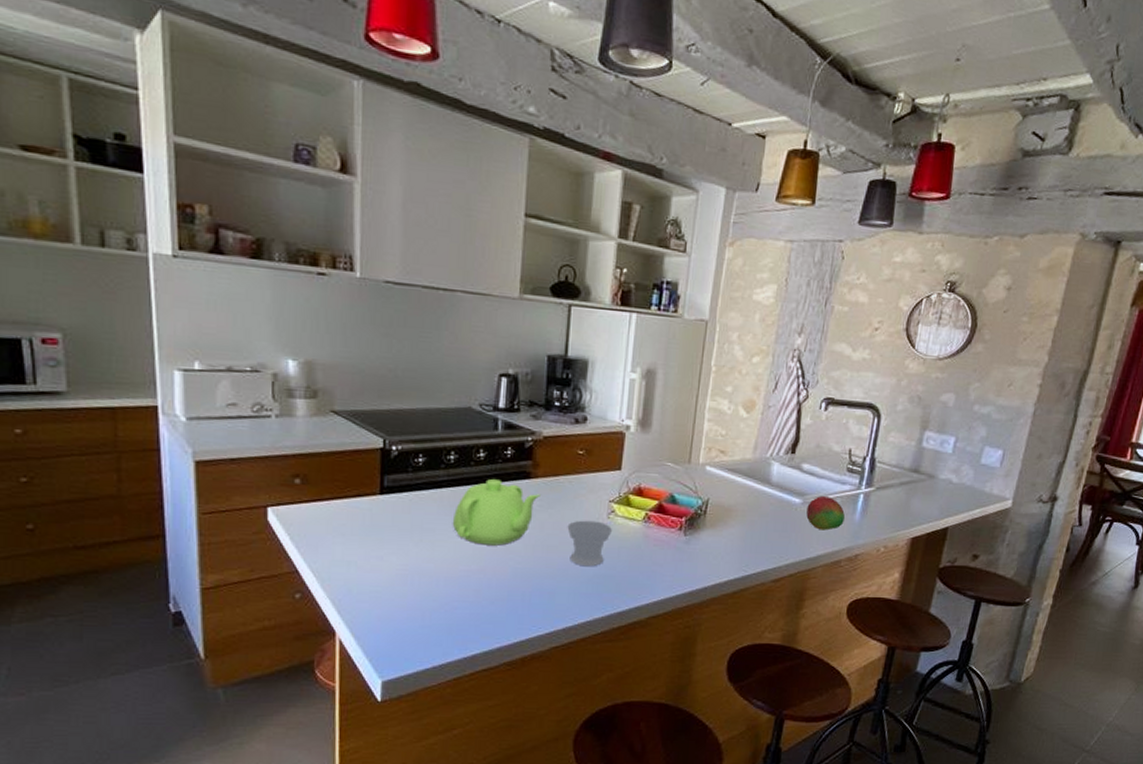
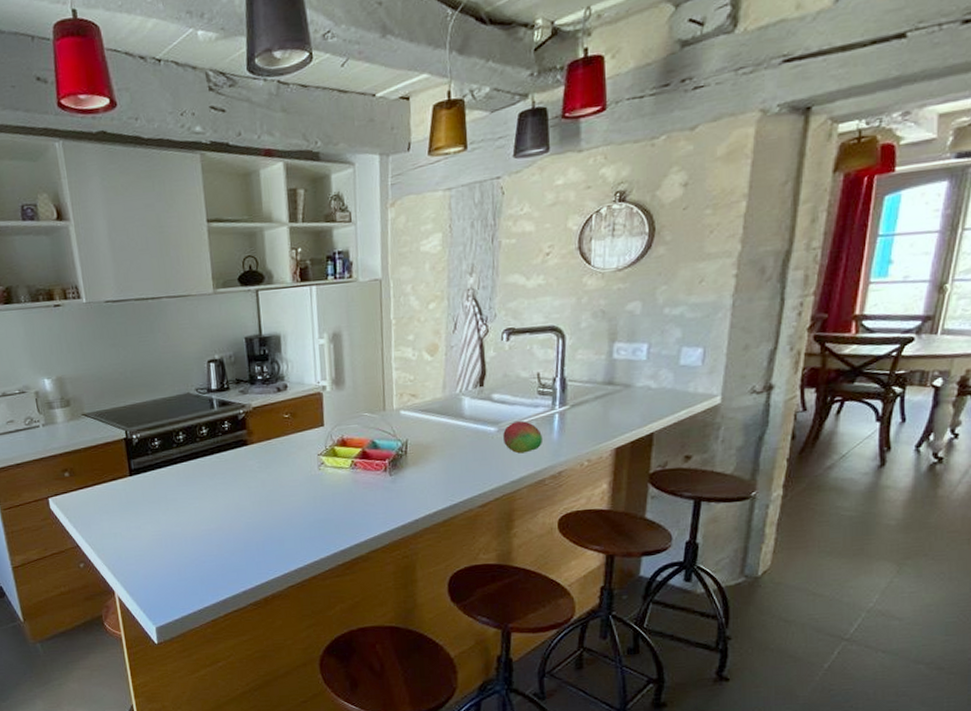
teapot: present [452,479,540,546] -> none [189,450,258,507]
cup: present [567,520,612,567] -> none [285,473,324,515]

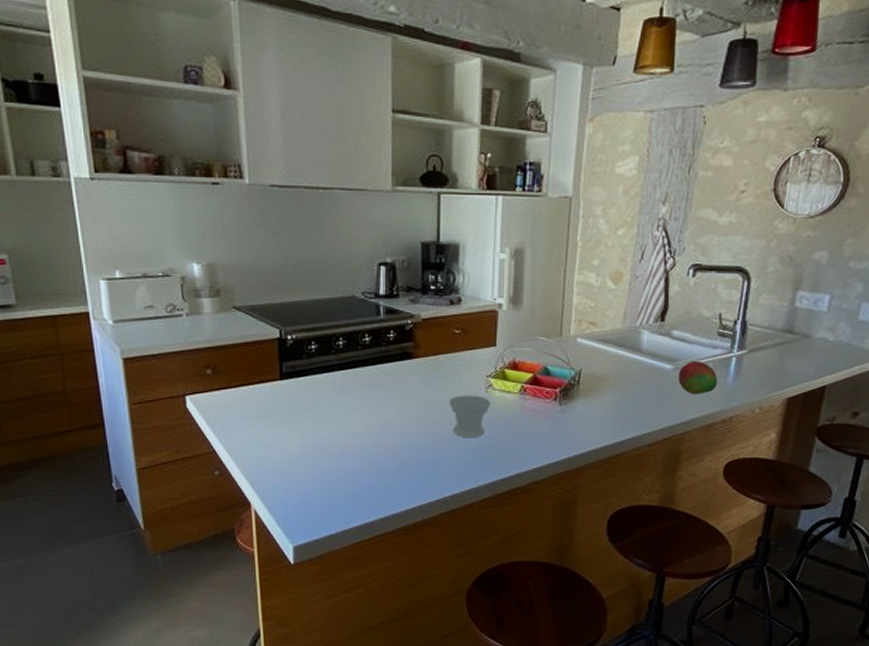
cup: none [285,473,324,515] -> present [449,395,490,438]

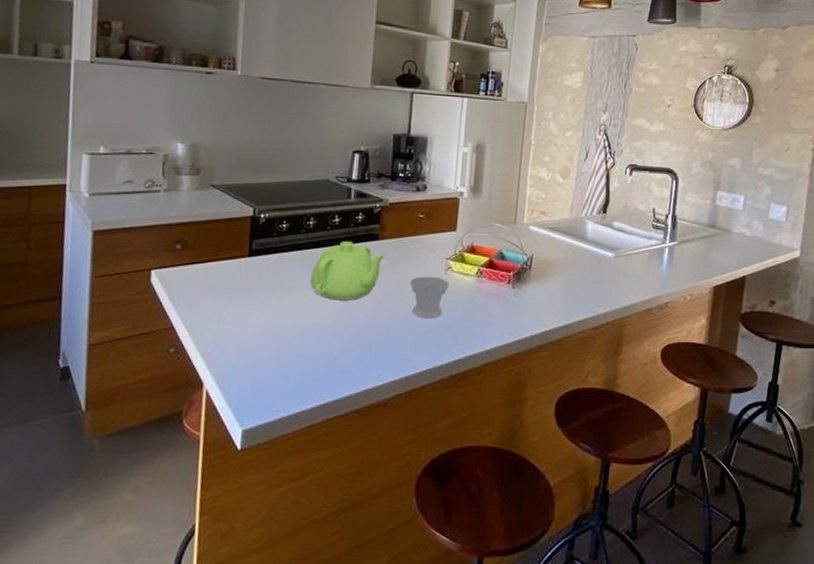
teapot: none [345,361,422,422] -> present [310,241,387,301]
fruit: present [679,360,718,395] -> none [619,249,654,281]

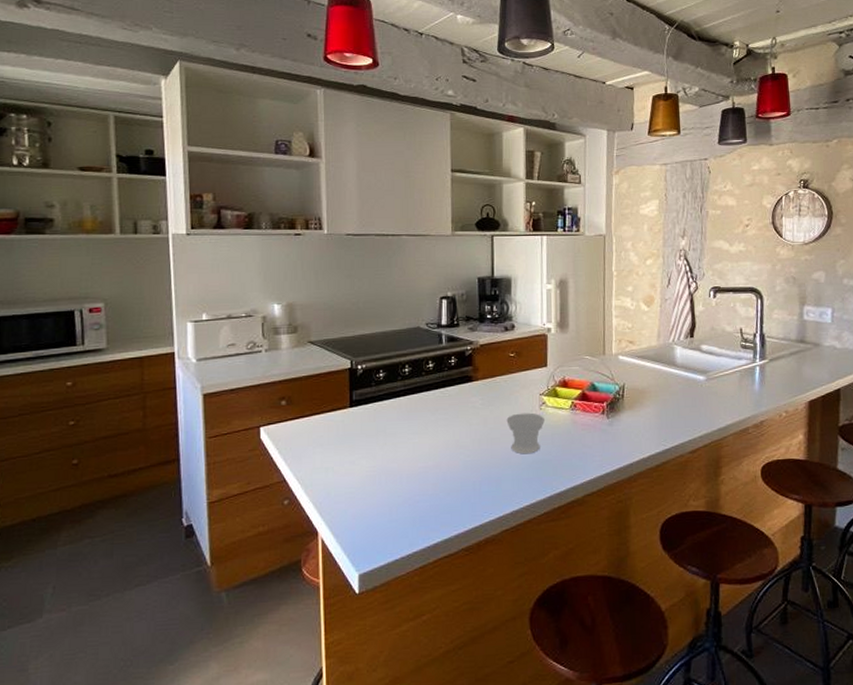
teapot: present [310,241,387,301] -> none [410,385,481,443]

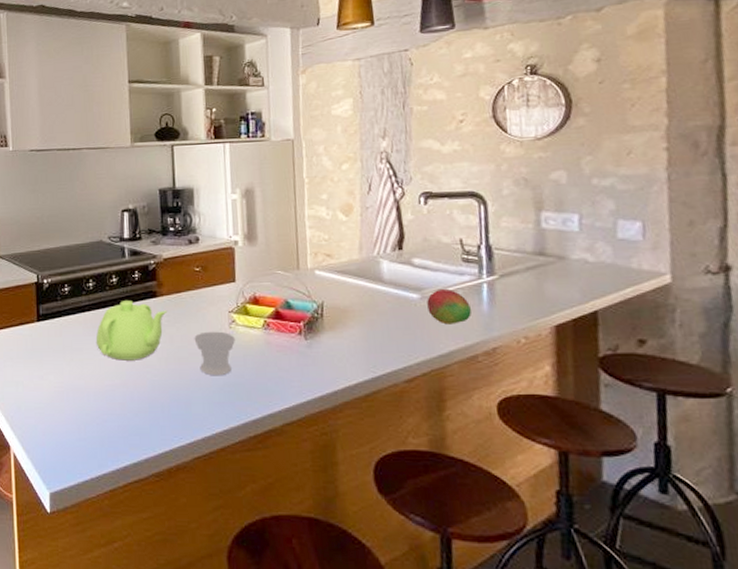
teapot: none [410,385,481,443] -> present [95,301,167,361]
fruit: none [711,371,747,402] -> present [427,288,472,325]

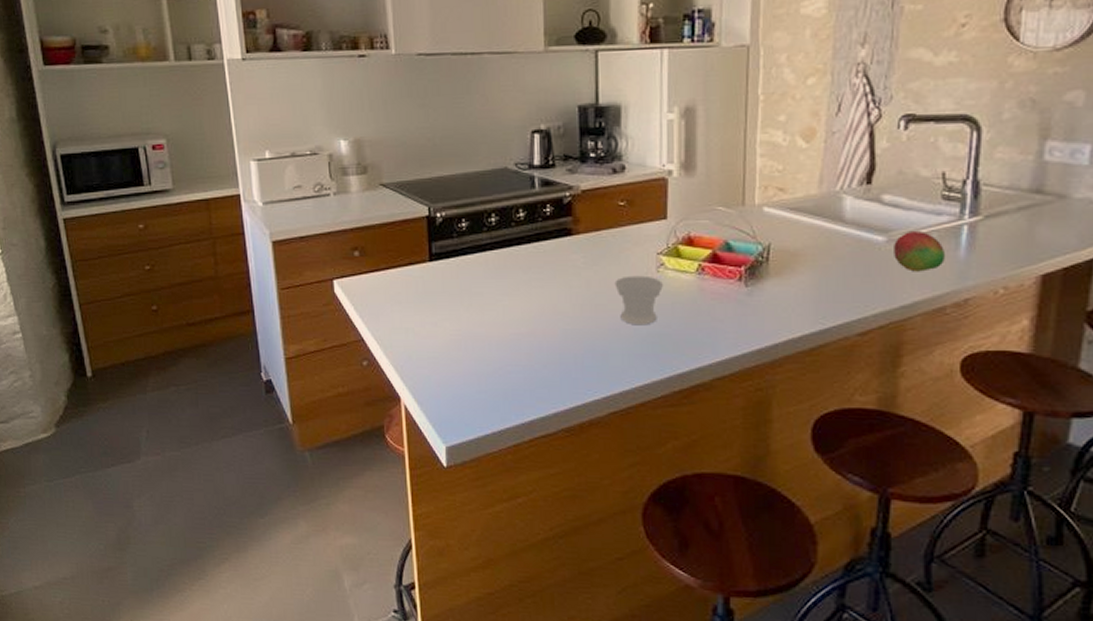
teapot: present [95,301,167,361] -> none [498,239,584,307]

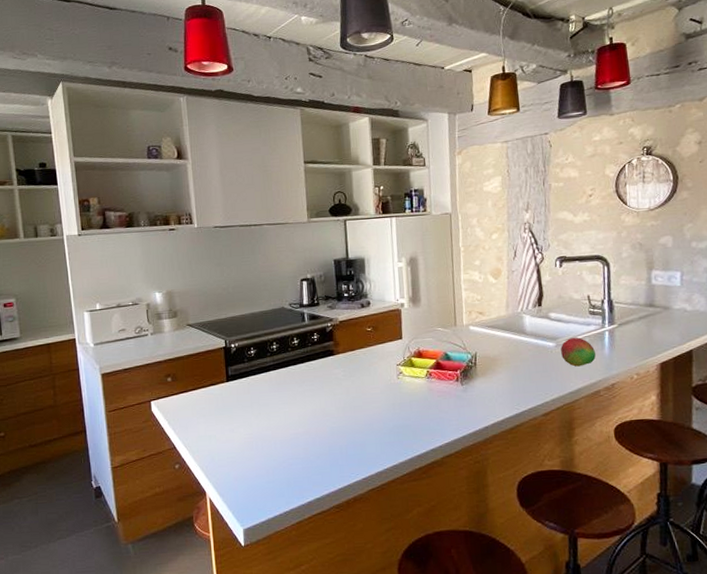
cup: present [614,275,663,326] -> none [367,382,403,420]

